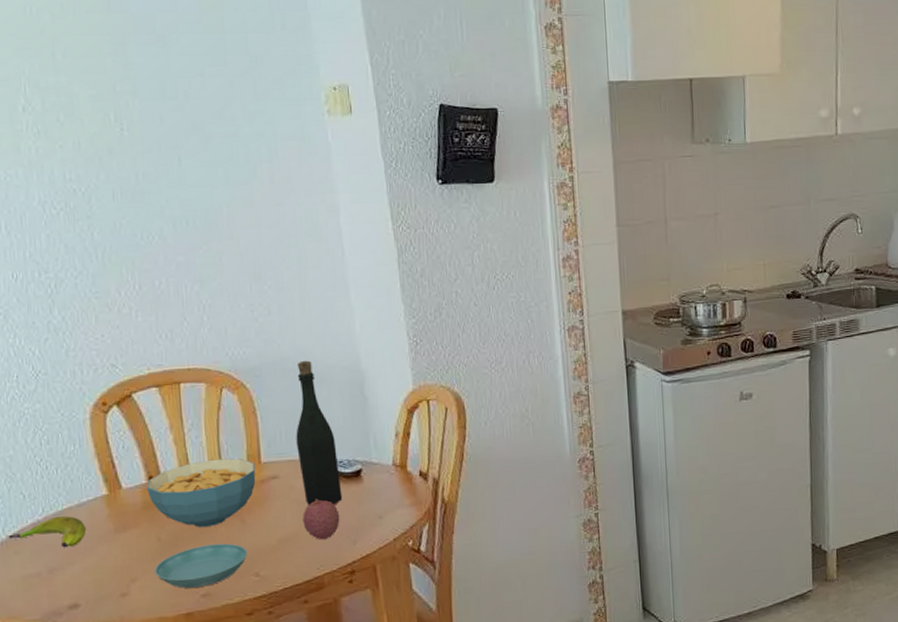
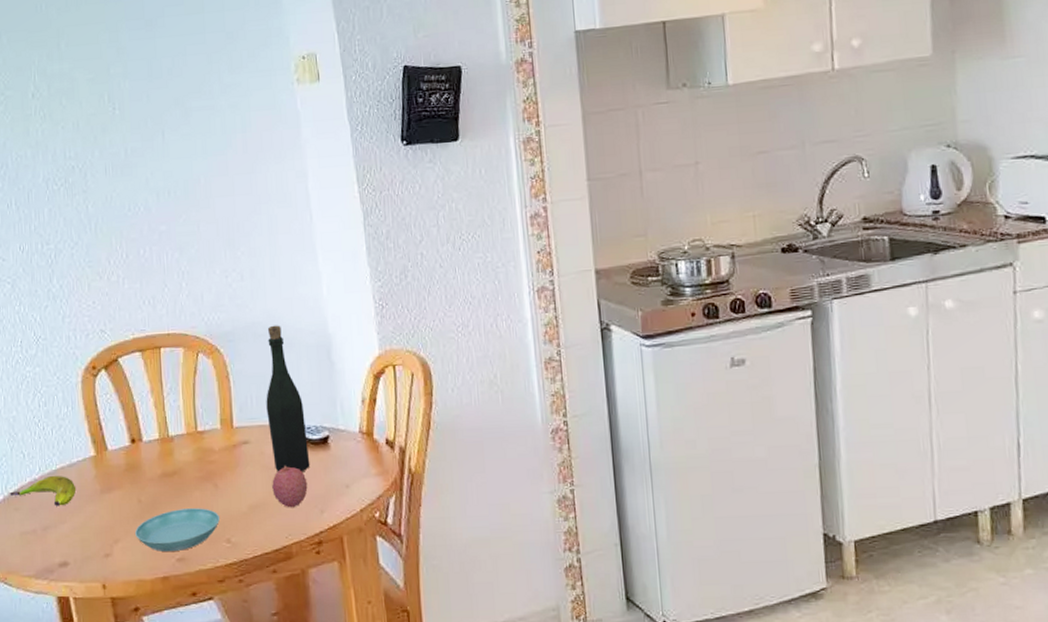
cereal bowl: present [146,458,256,528] -> none [129,422,228,492]

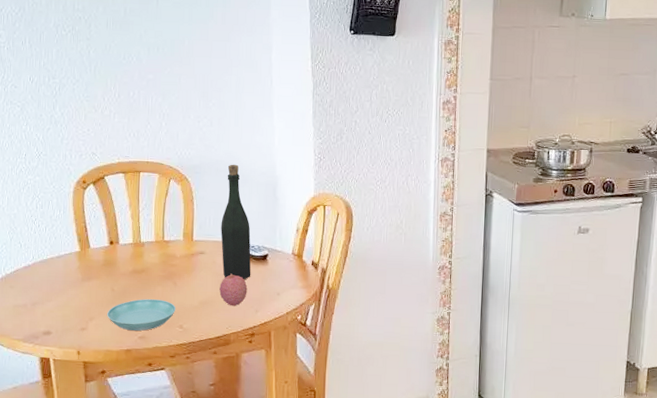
banana: present [10,476,77,506] -> none [7,264,62,288]

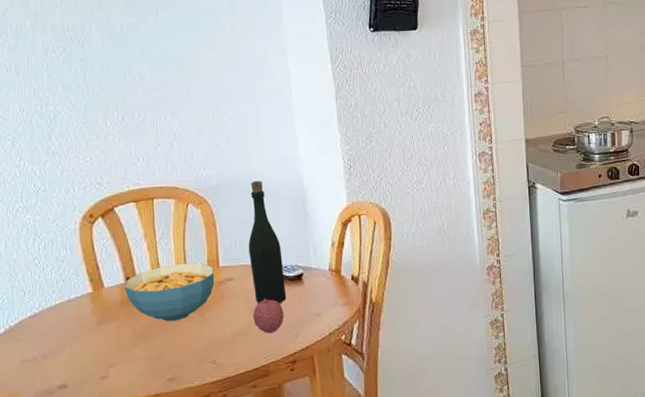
cereal bowl: none [107,233,188,286] -> present [124,263,215,322]
saucer: present [107,299,175,331] -> none [130,335,206,374]

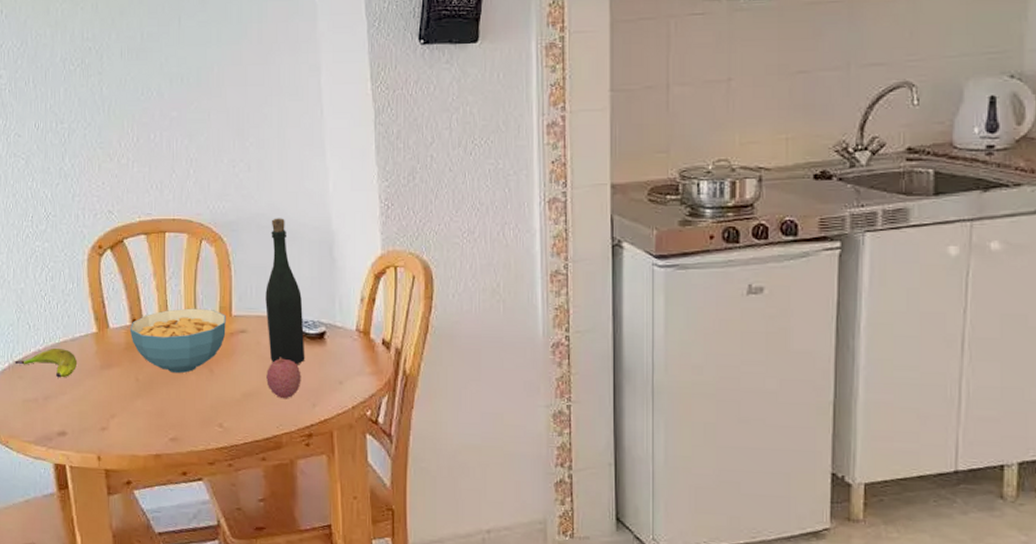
banana: none [11,310,75,337] -> present [14,348,78,378]

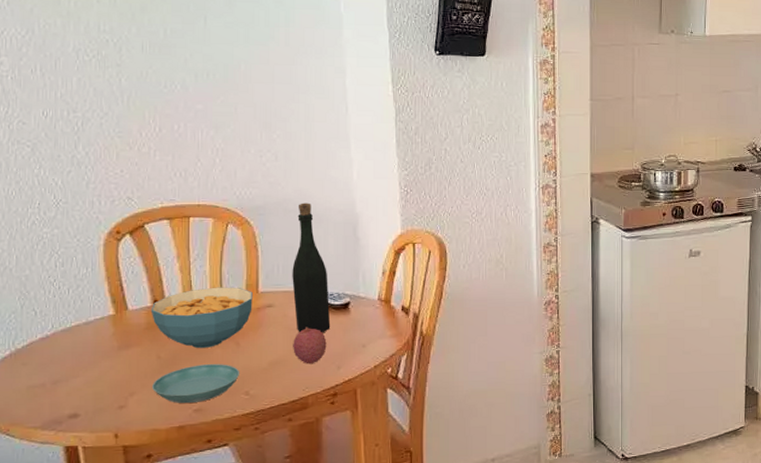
banana: present [14,348,78,378] -> none [17,333,92,362]
saucer: none [131,390,213,431] -> present [152,364,239,404]

